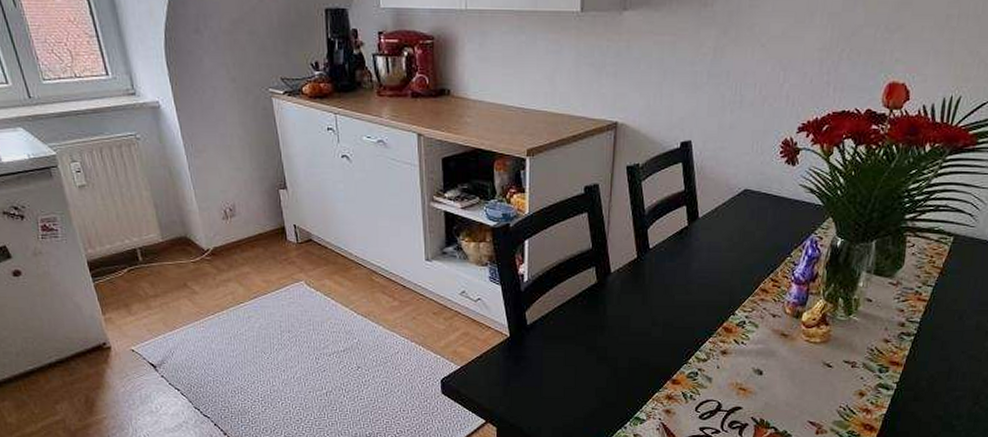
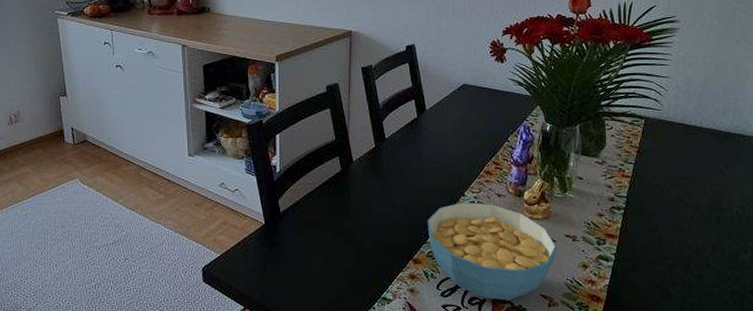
cereal bowl: none [690,322,834,426] -> present [427,202,558,301]

